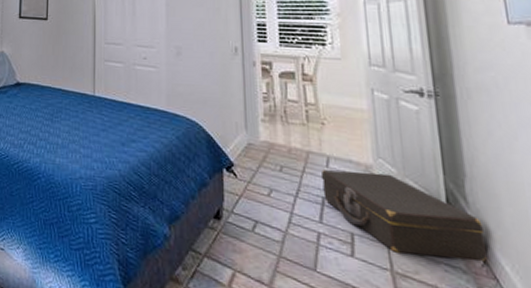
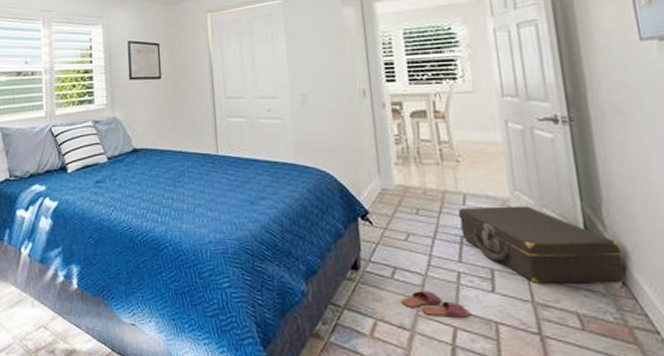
slippers: none [260,246,329,279] -> present [400,291,471,318]

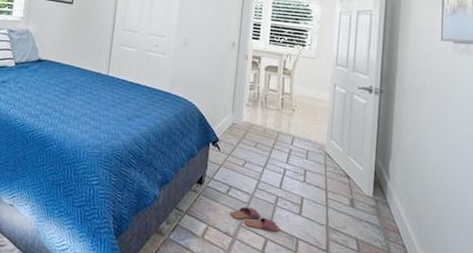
suitcase: present [457,205,625,284] -> none [285,147,396,221]

